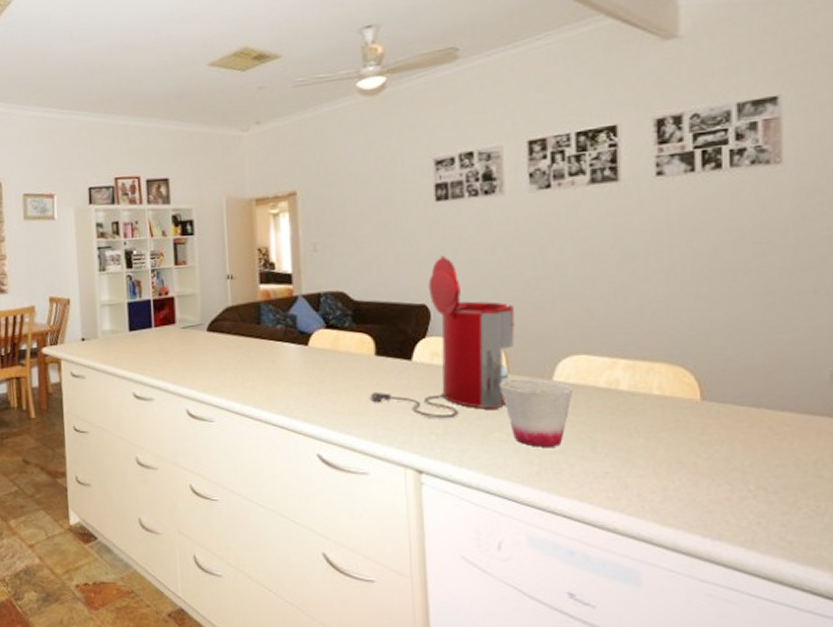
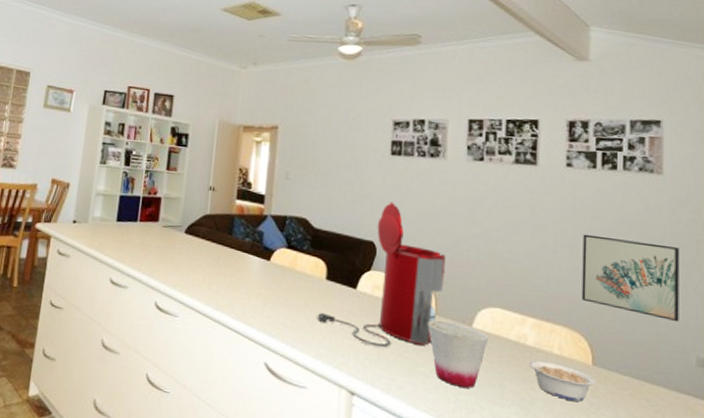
legume: none [624,404,706,442] -> present [529,360,596,402]
wall art: none [682,248,808,337] -> present [581,234,679,323]

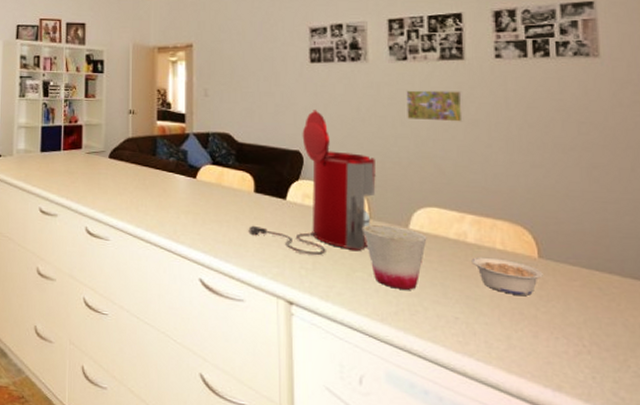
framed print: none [479,190,534,226] -> present [406,90,464,122]
wall art: present [581,234,679,323] -> none [518,125,628,208]

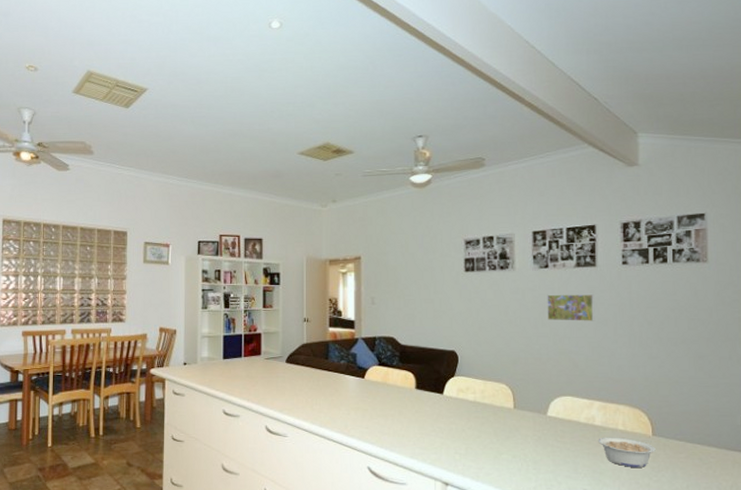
coffee maker: present [248,110,376,255] -> none [410,314,520,441]
cup: present [363,225,427,290] -> none [508,414,562,468]

